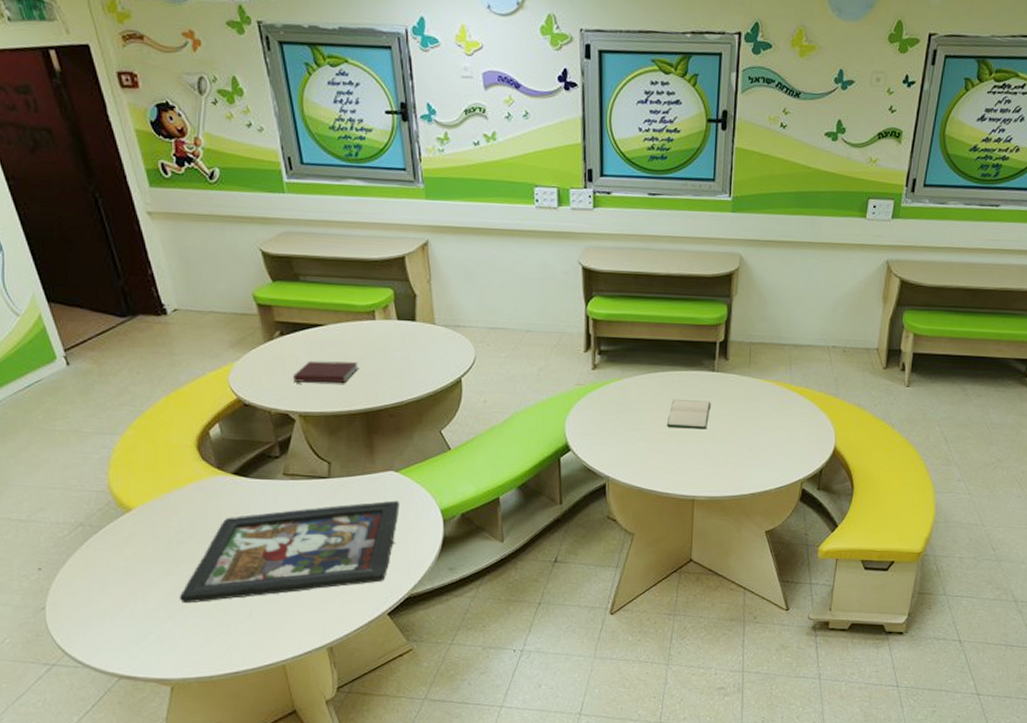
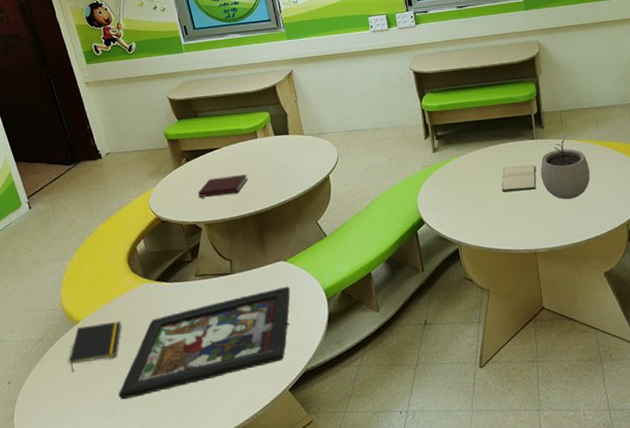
notepad: none [118,514,185,567] -> present [69,321,121,373]
plant pot: none [714,377,772,446] -> present [540,139,590,200]

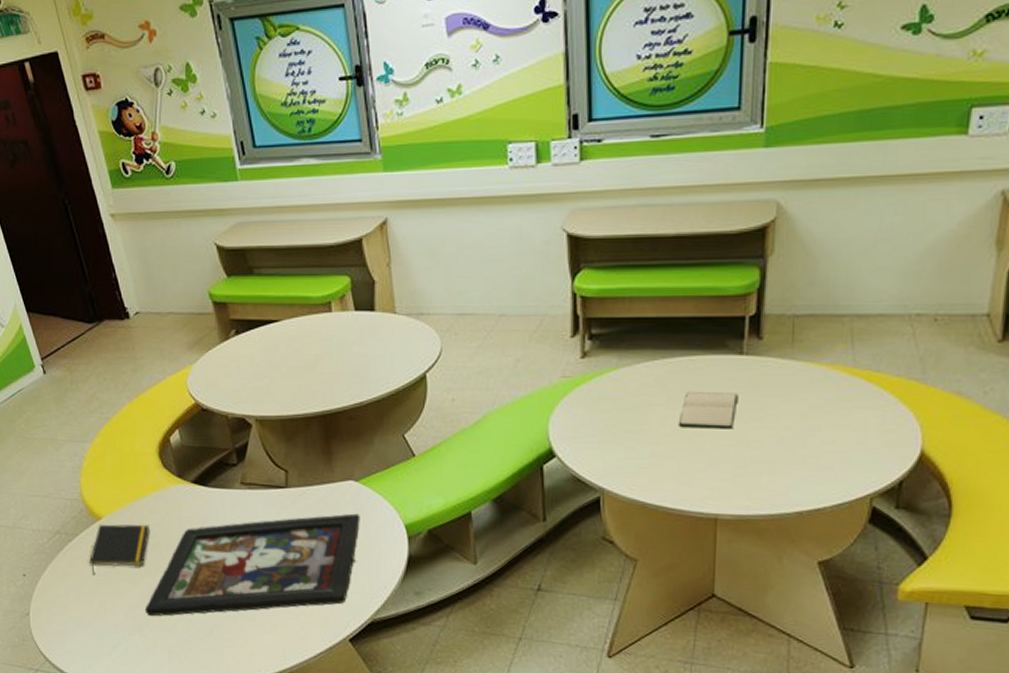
notebook: present [198,174,249,197] -> none [249,360,316,384]
plant pot: present [540,139,590,200] -> none [743,360,826,450]

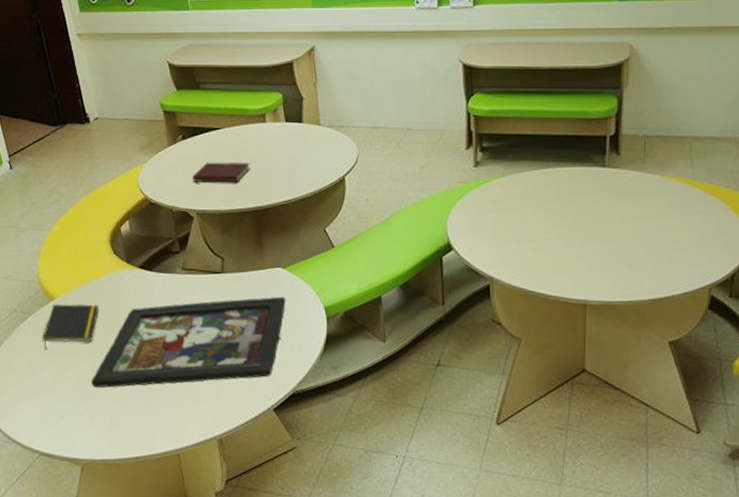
notebook: none [249,360,316,384] -> present [193,162,251,183]
hardback book: present [678,392,739,429] -> none [553,197,602,229]

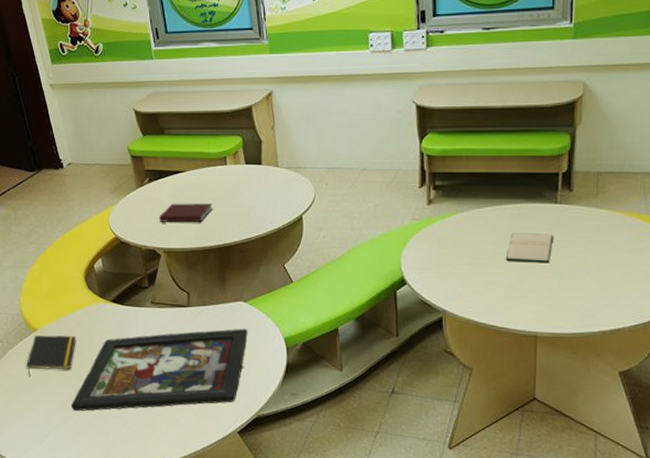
hardback book: none [553,197,602,229] -> present [505,233,554,263]

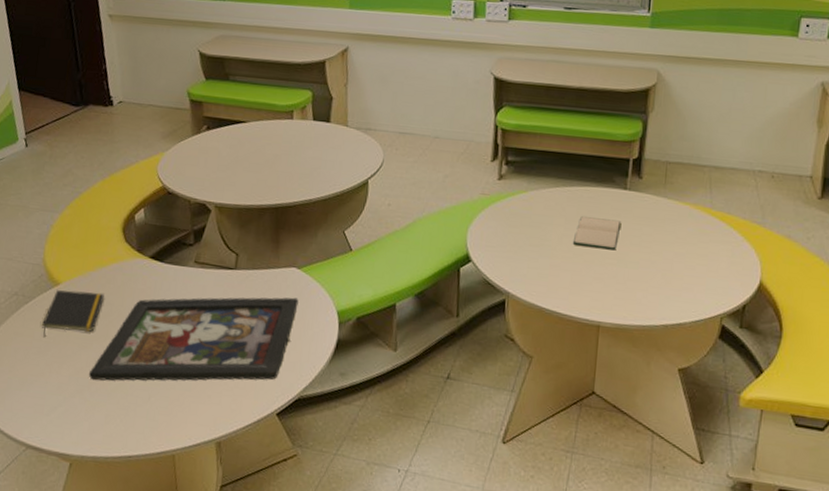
notebook: present [159,203,213,223] -> none [213,154,274,178]

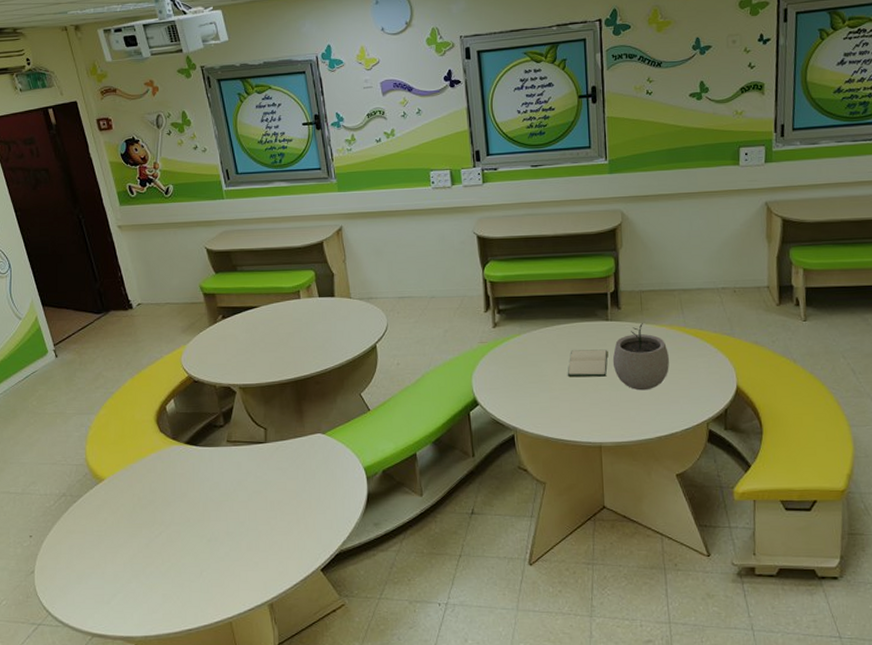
notepad: present [42,290,104,338] -> none [92,482,147,532]
board game: present [88,297,299,381] -> none [141,460,328,565]
plant pot: none [624,197,689,272] -> present [612,323,669,391]

